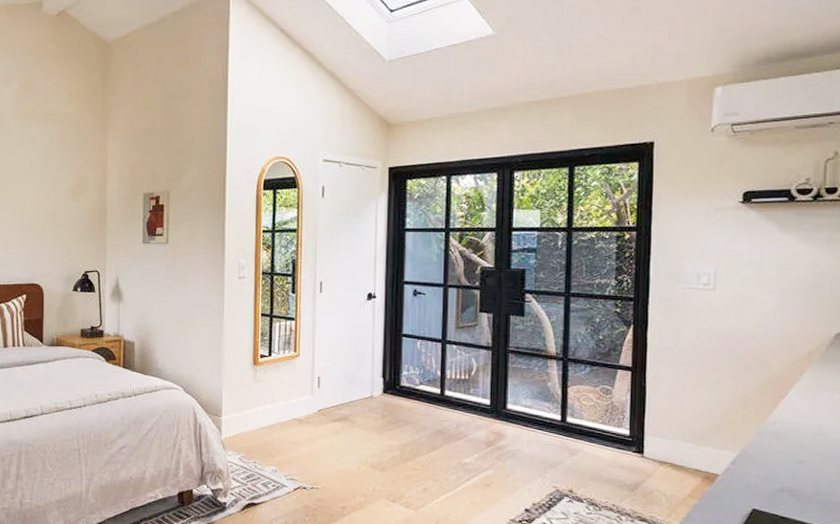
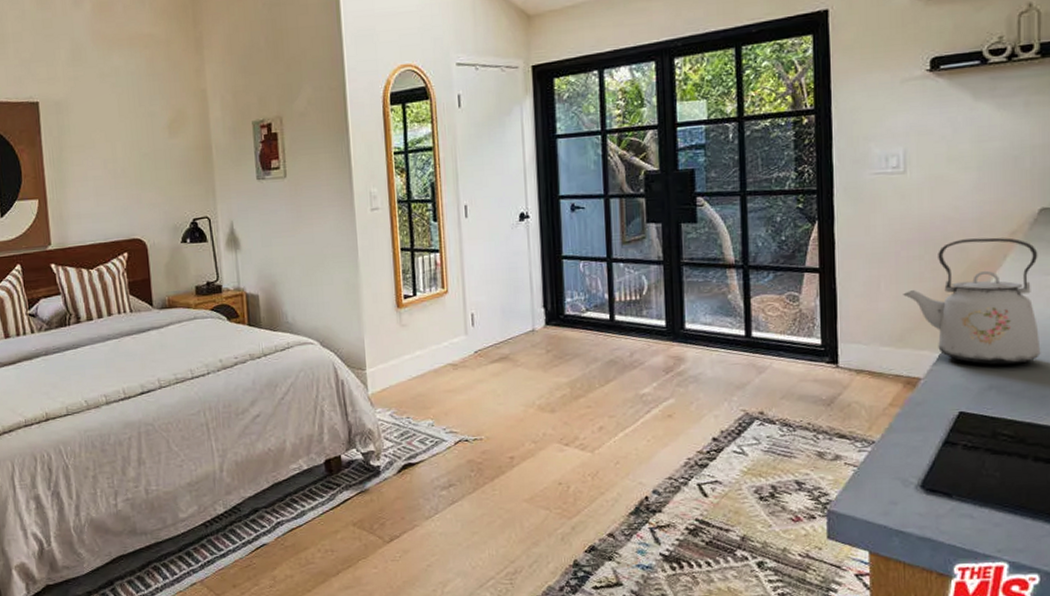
kettle: none [707,354,833,471] -> present [903,237,1041,365]

